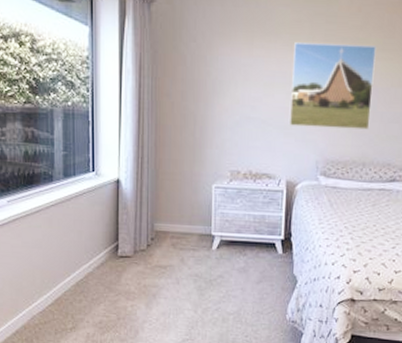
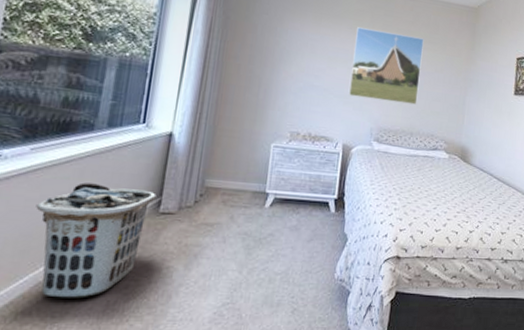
clothes hamper: none [20,230,113,330] -> present [36,182,157,298]

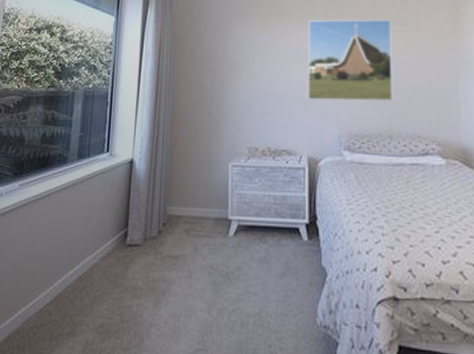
clothes hamper: present [36,182,157,298] -> none [25,215,123,336]

